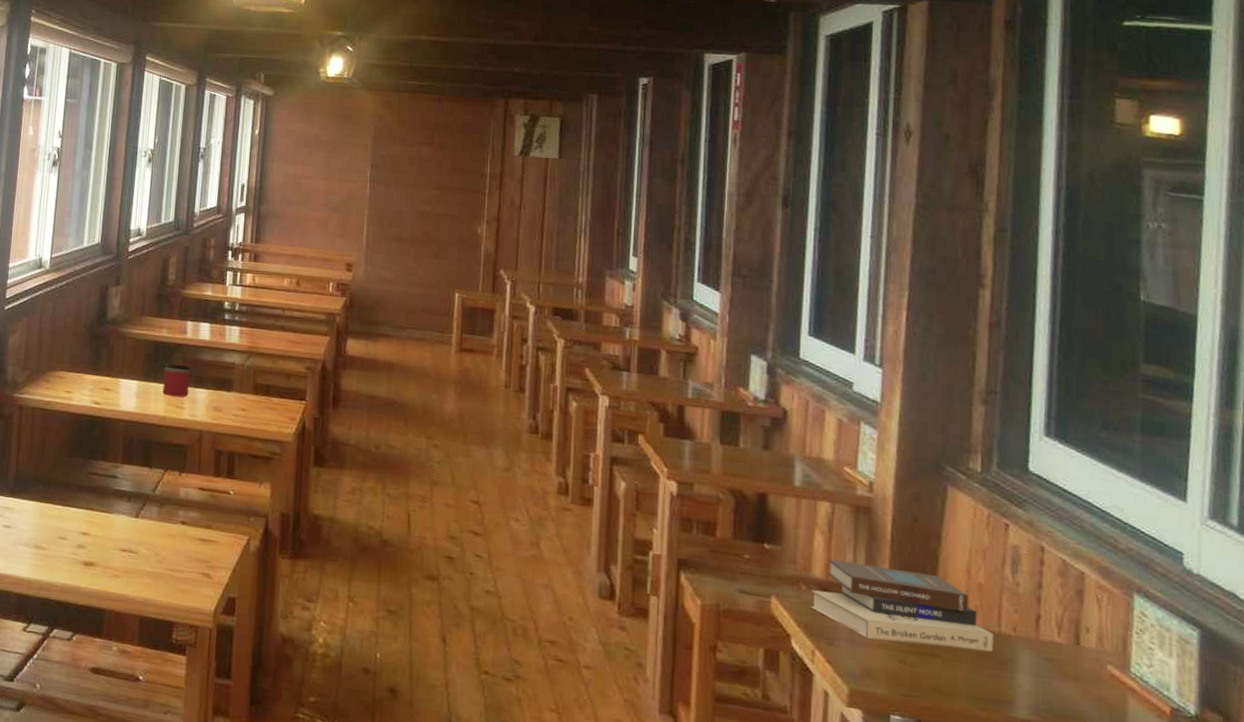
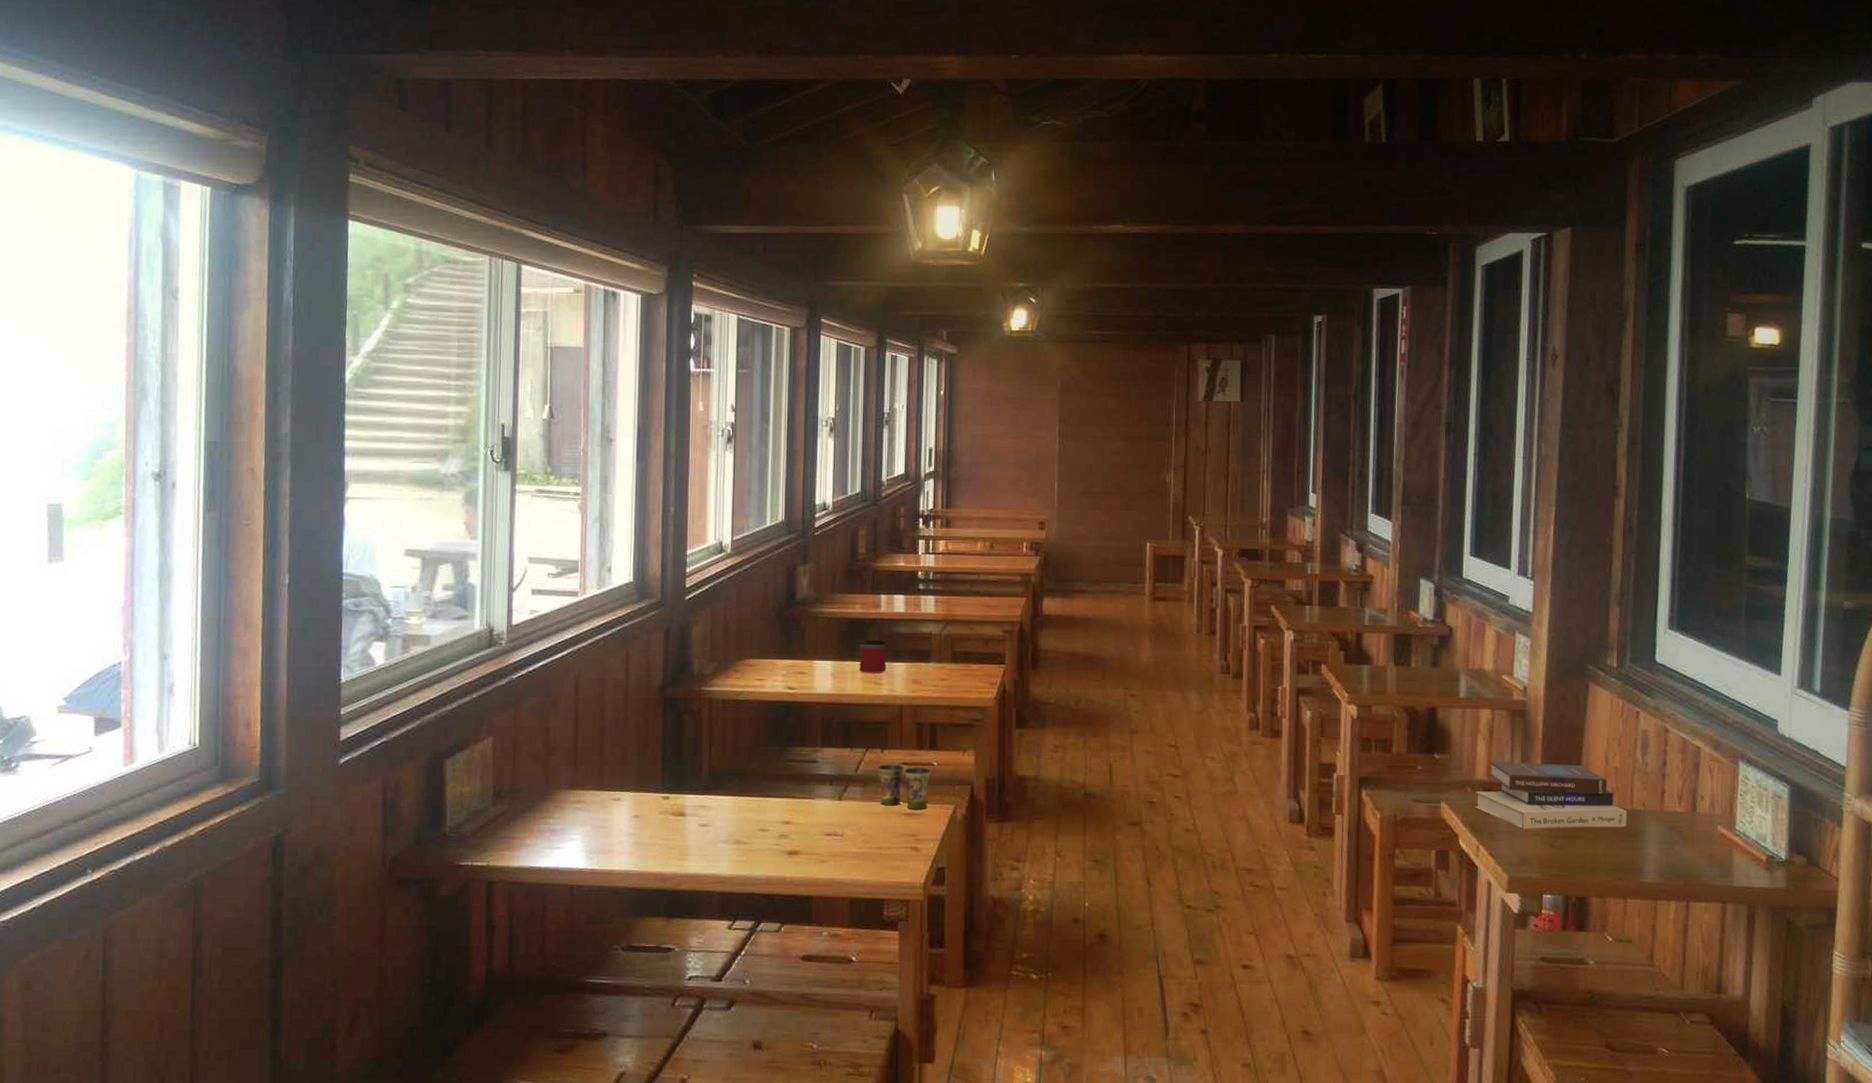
cup: none [174,487,228,538] -> present [877,764,932,811]

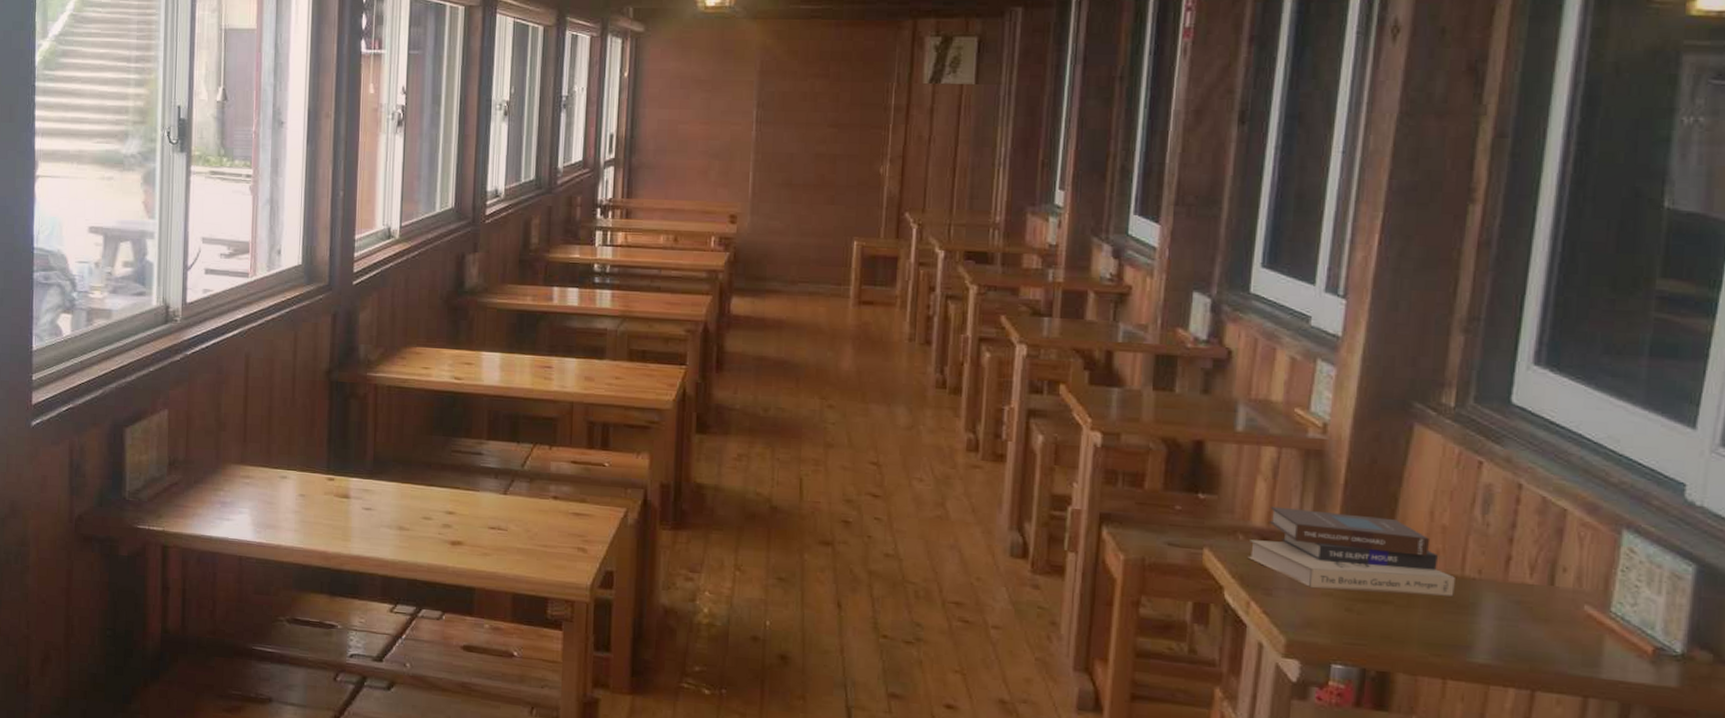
beverage cup: present [858,640,887,673] -> none [528,333,559,368]
cup: present [877,764,932,811] -> none [544,461,602,512]

